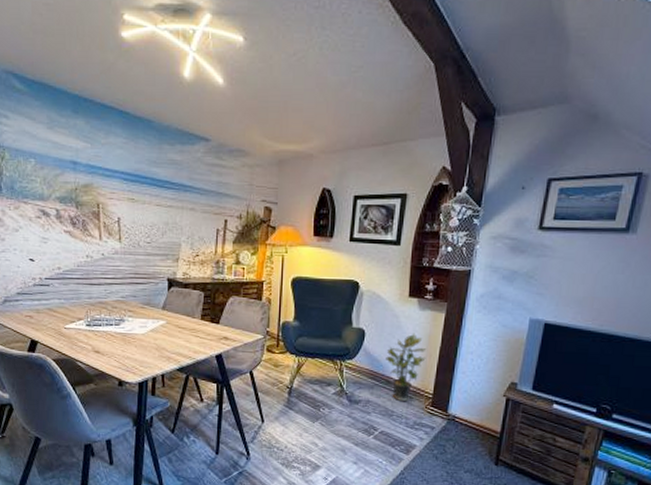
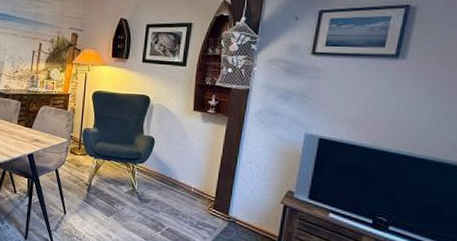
potted plant: present [386,333,427,401] -> none [172,142,209,203]

